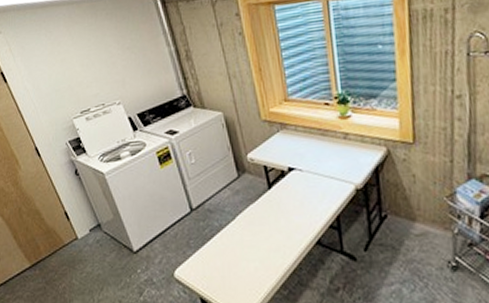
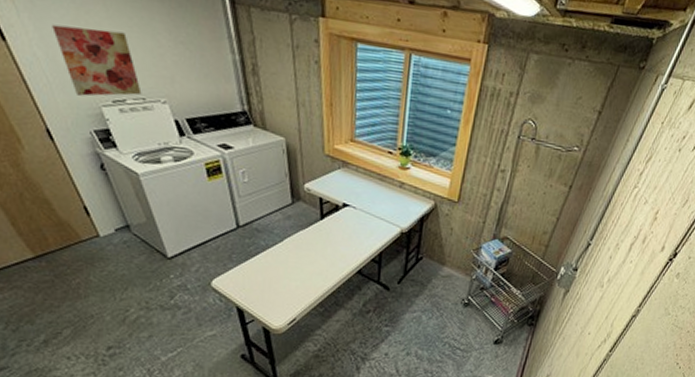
wall art: none [36,52,101,114] -> present [52,24,142,96]

